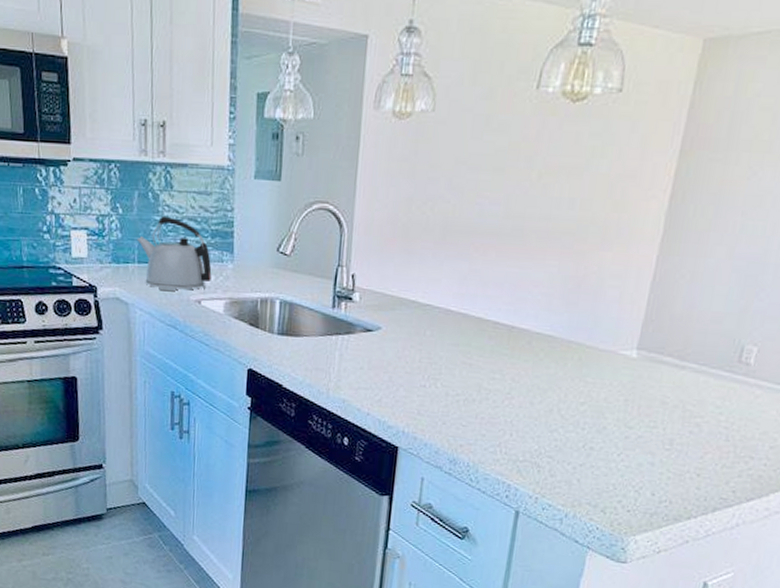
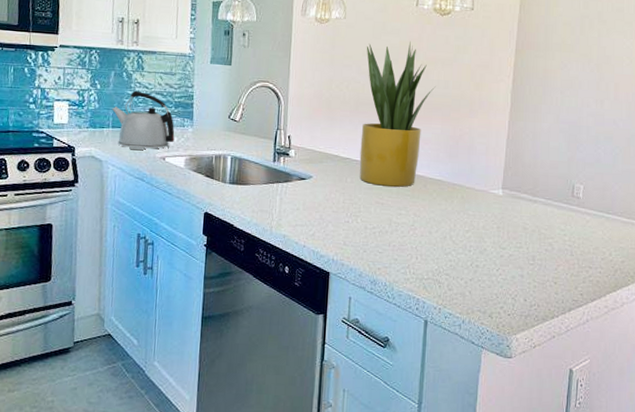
planter: none [442,142,556,344] -> present [359,41,436,187]

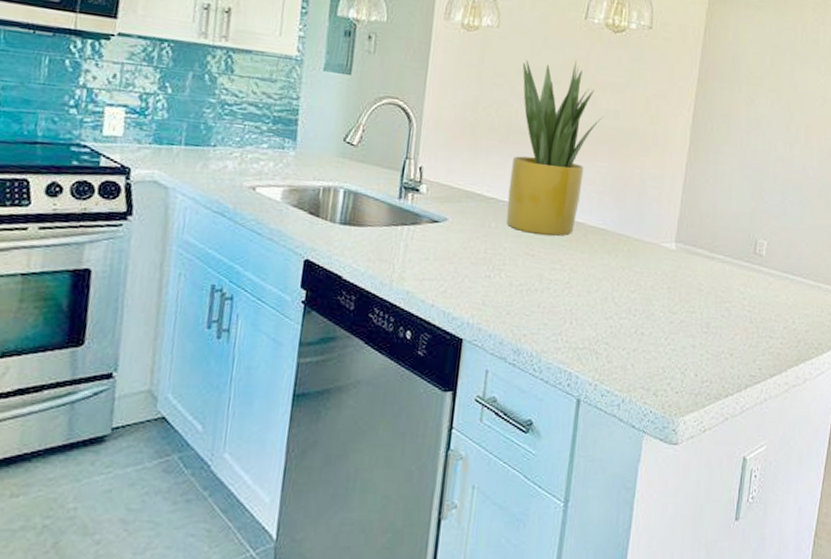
kettle: present [111,90,175,151] -> none [185,98,271,177]

